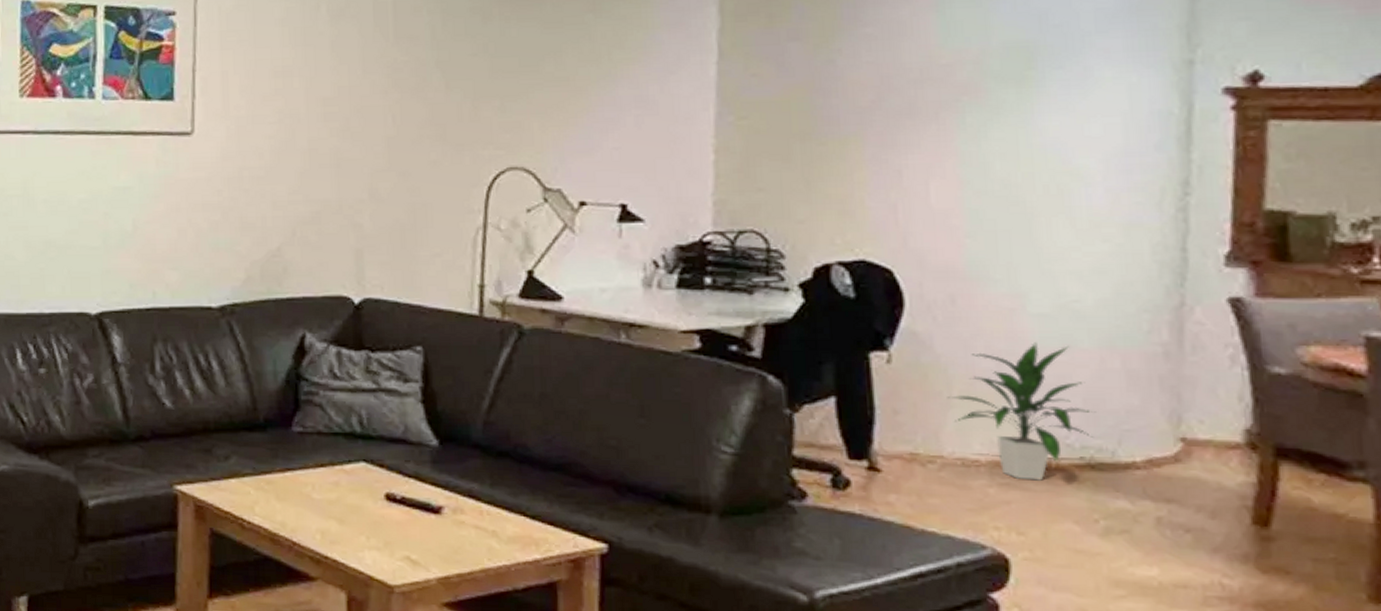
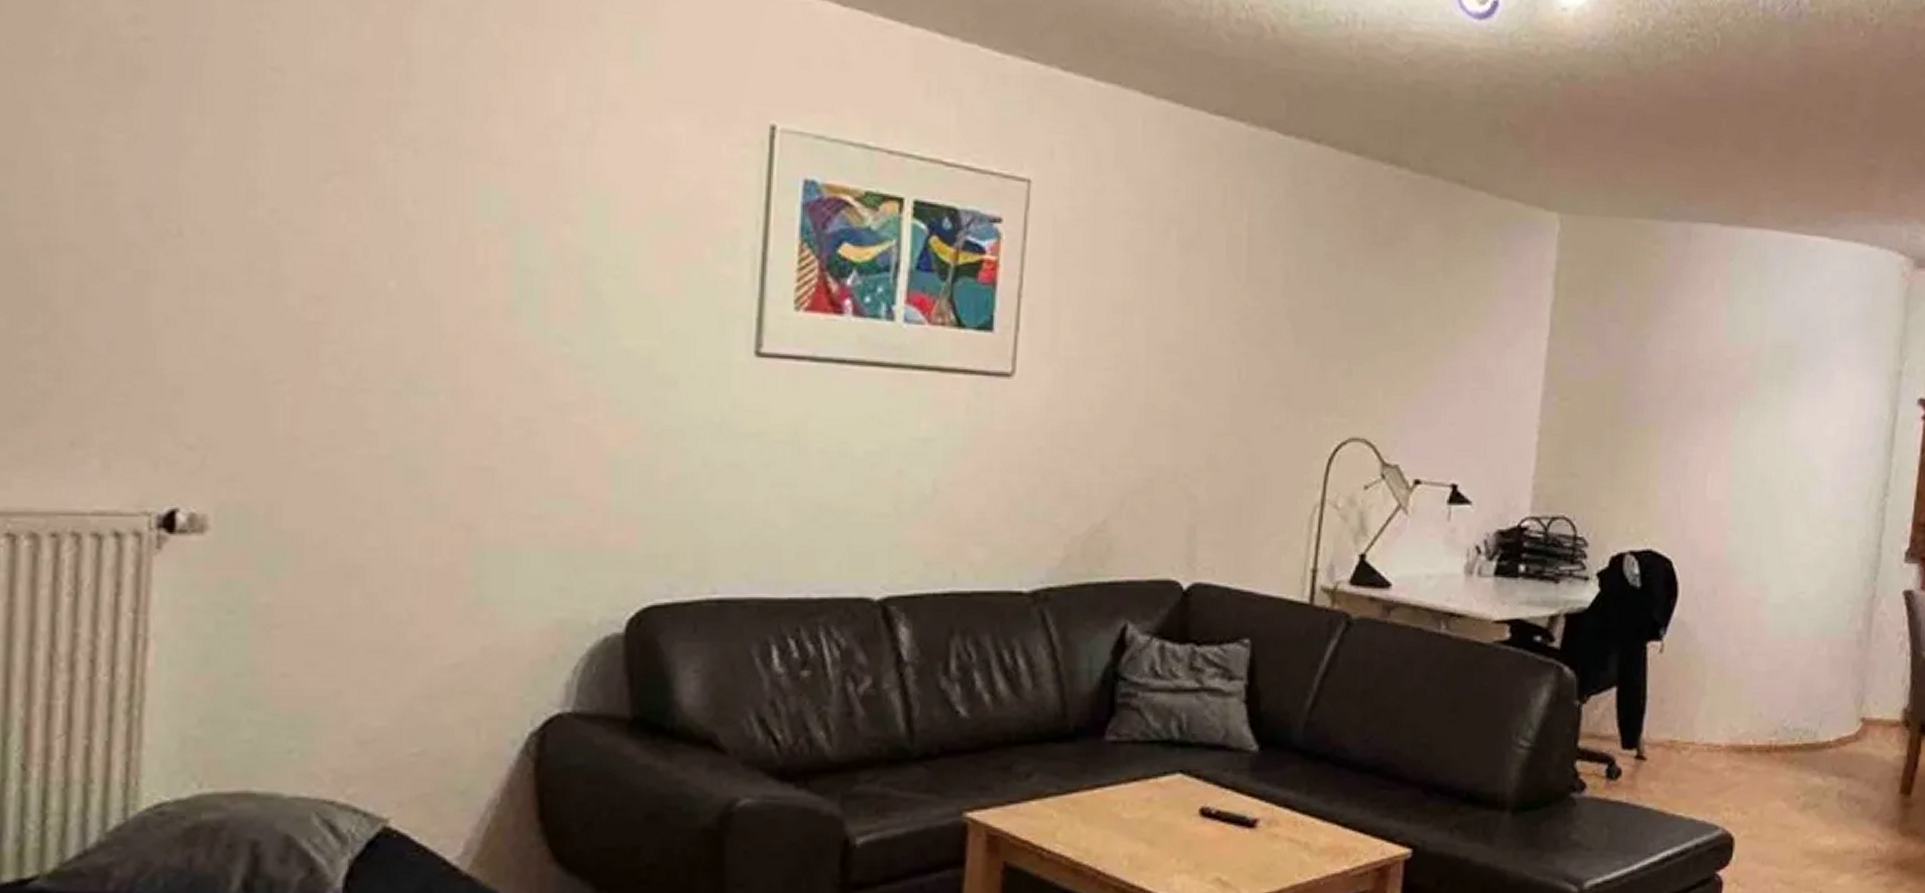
indoor plant: present [947,342,1096,481] -> none [1702,631,1807,762]

